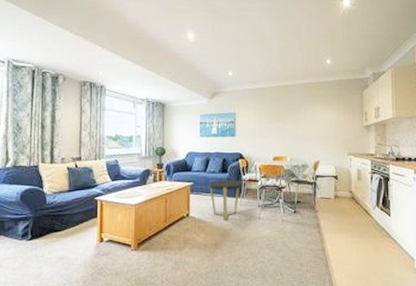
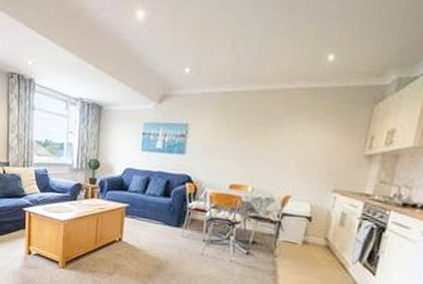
side table: present [208,180,243,220] -> none [146,204,188,251]

